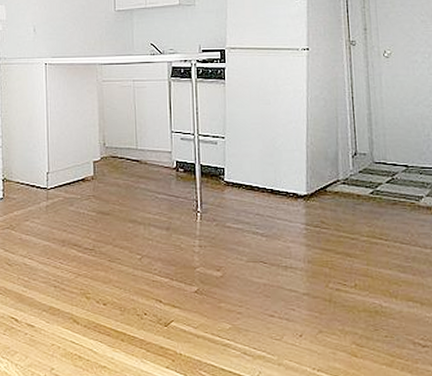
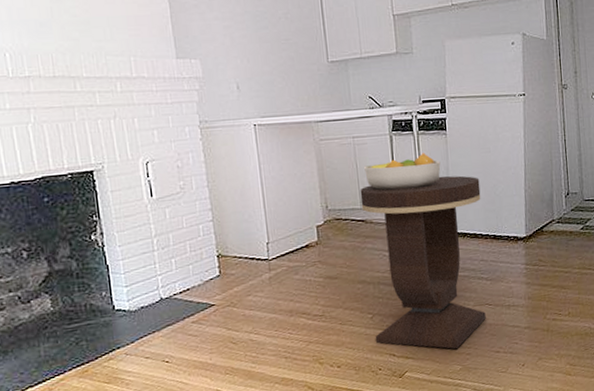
side table: none [137,124,260,306] -> present [360,175,486,349]
fruit bowl: none [142,100,218,134] -> present [364,153,441,191]

